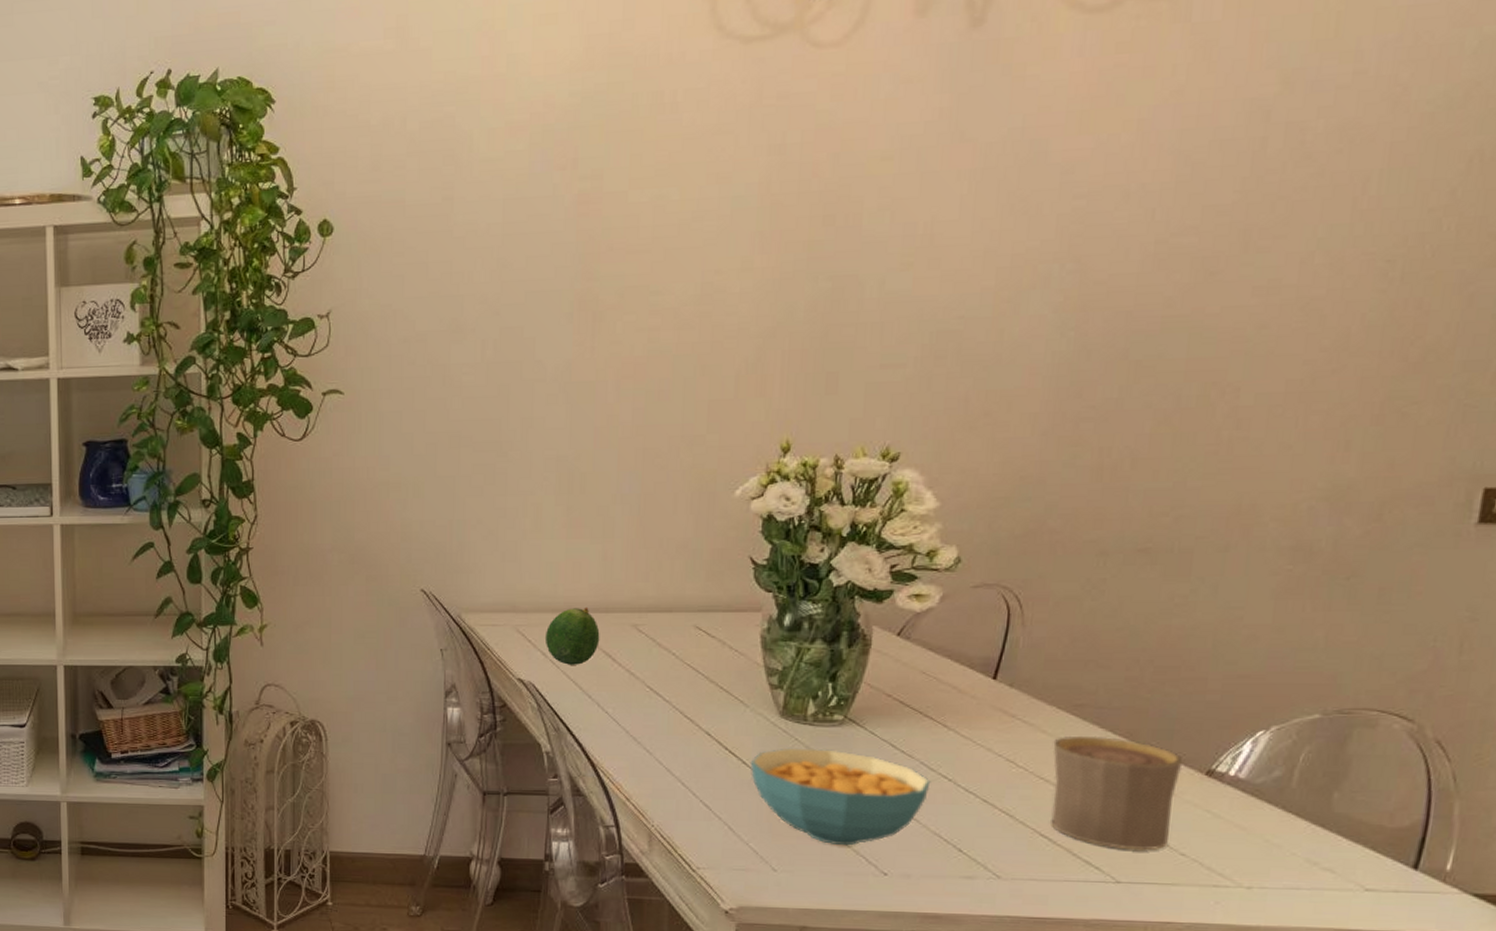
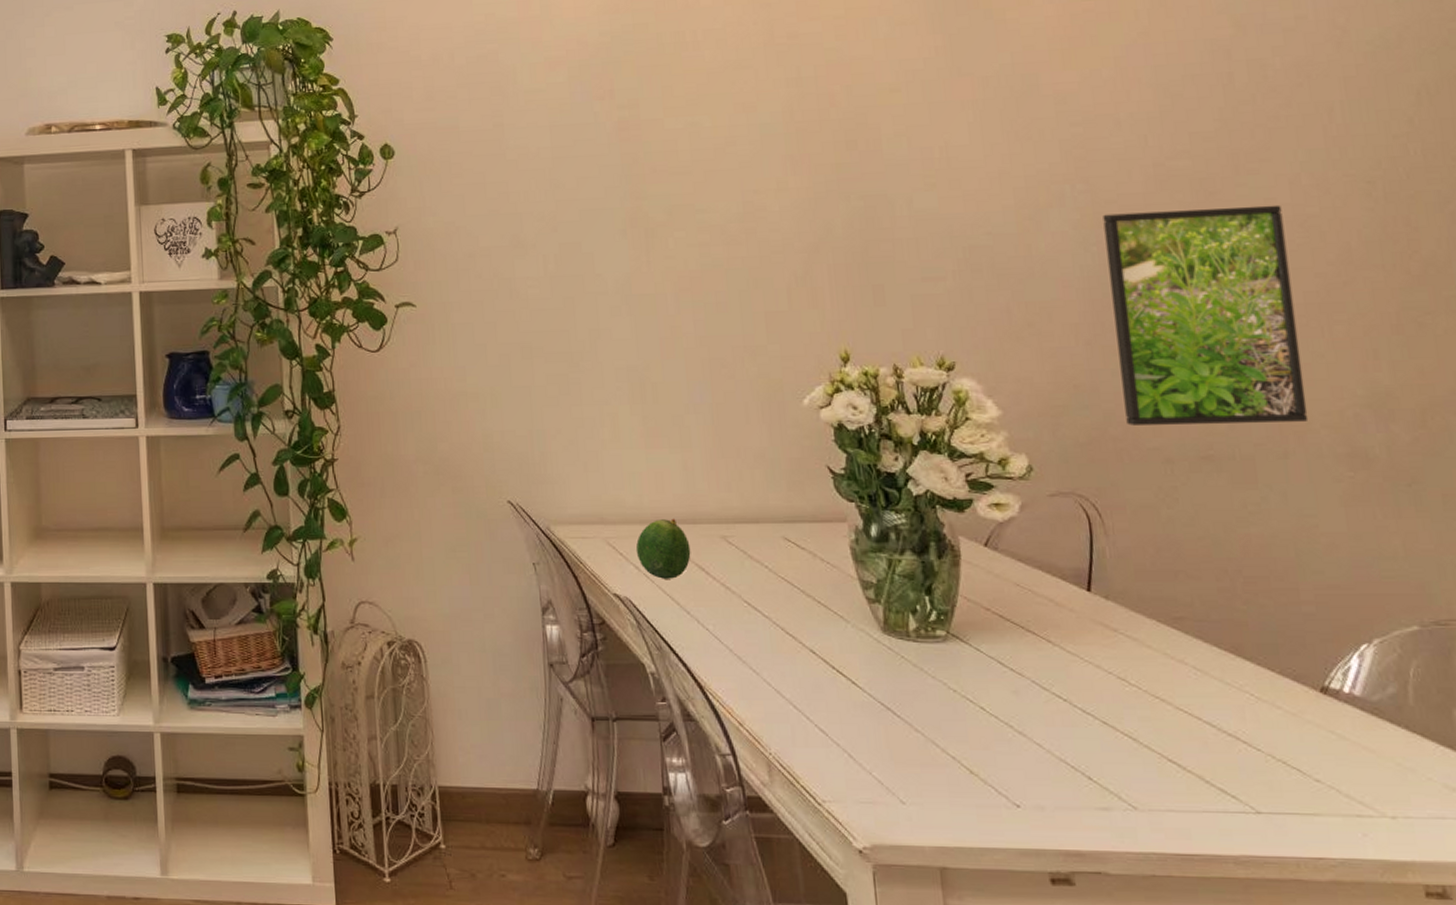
cereal bowl: present [750,747,931,846] -> none [859,666,1047,775]
cup: present [1051,736,1183,851] -> none [1161,651,1300,777]
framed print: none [1068,286,1285,518] -> present [1103,204,1309,425]

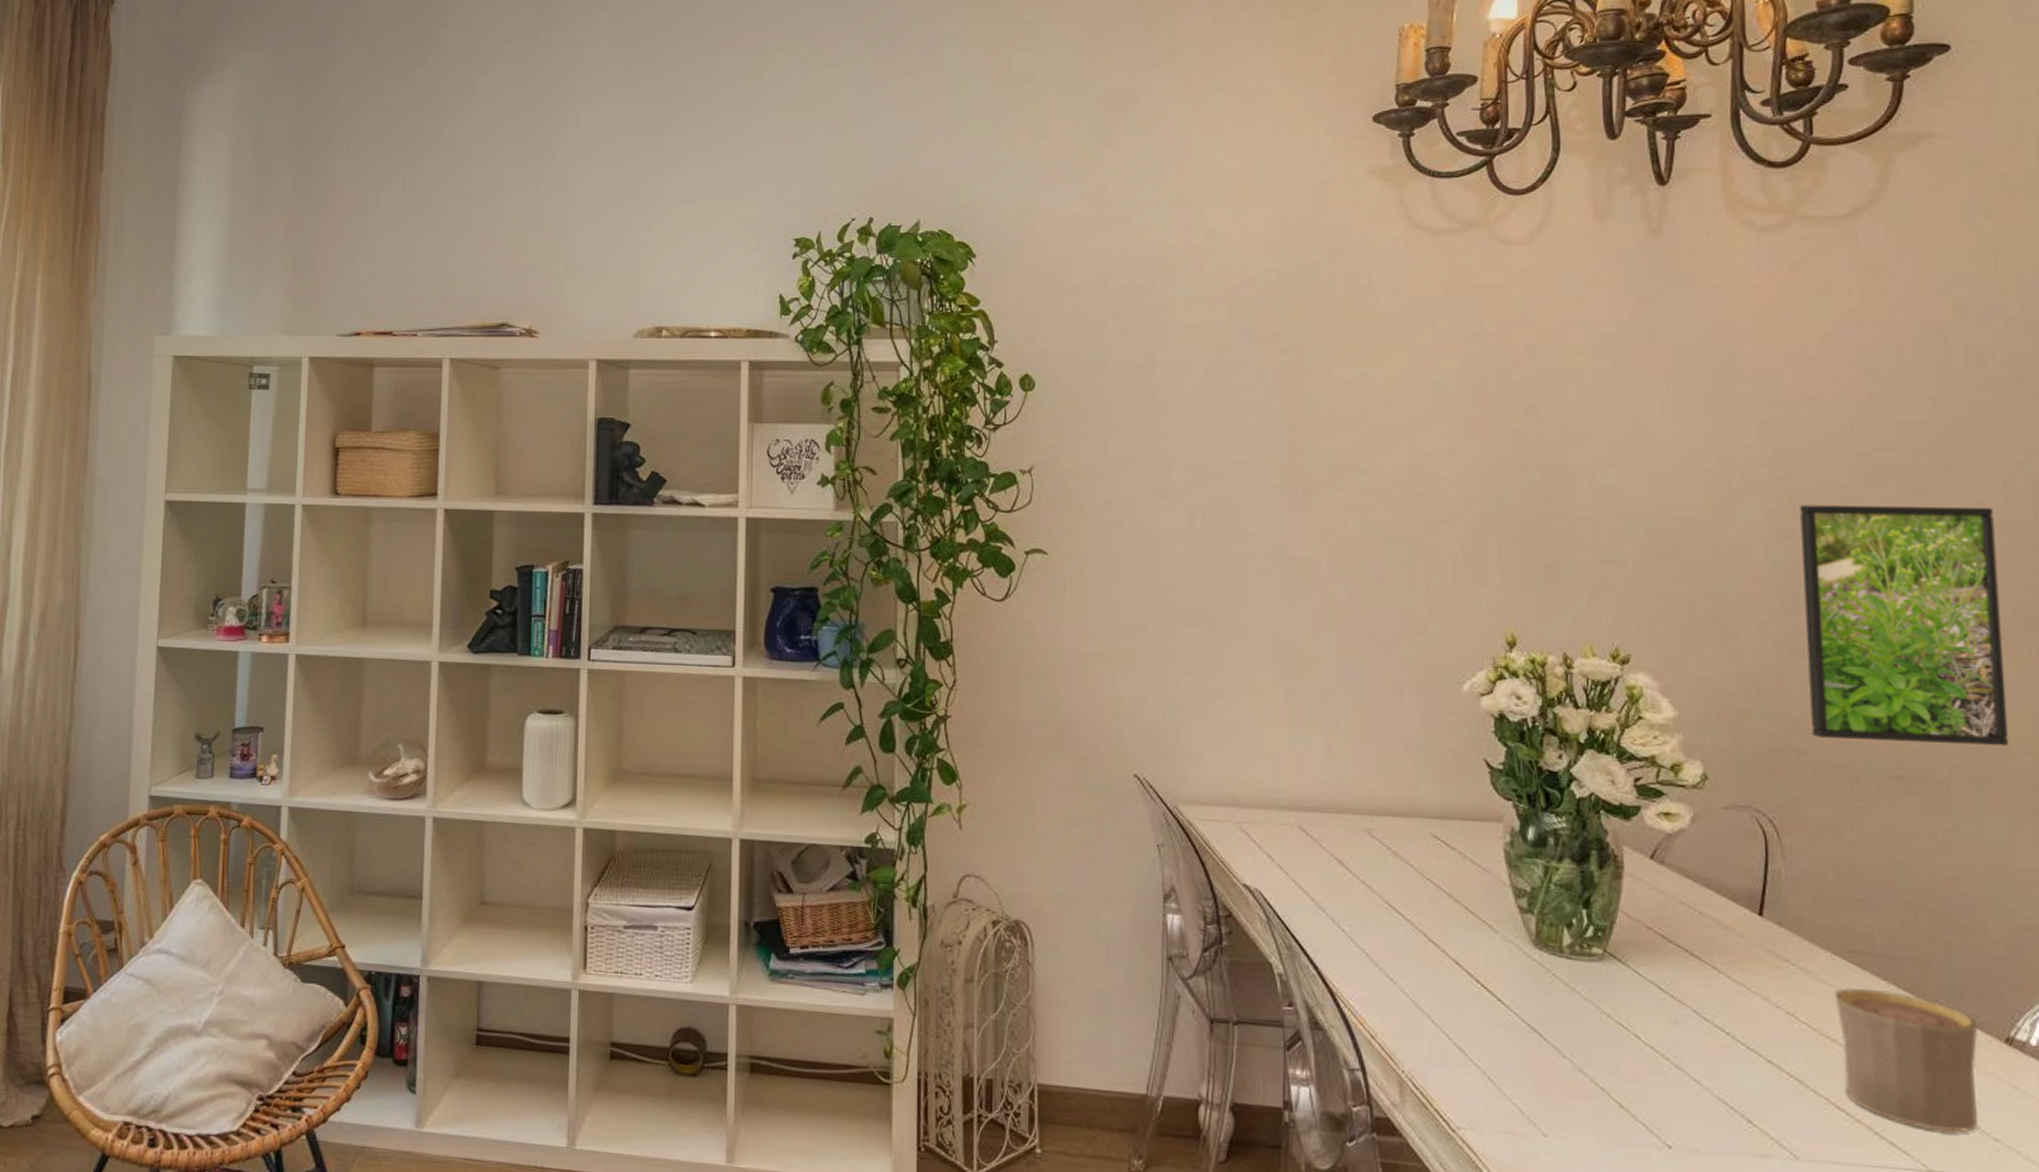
fruit: present [635,518,691,579] -> none [1270,805,1330,872]
cup: none [1161,651,1300,777] -> present [1834,988,1979,1134]

